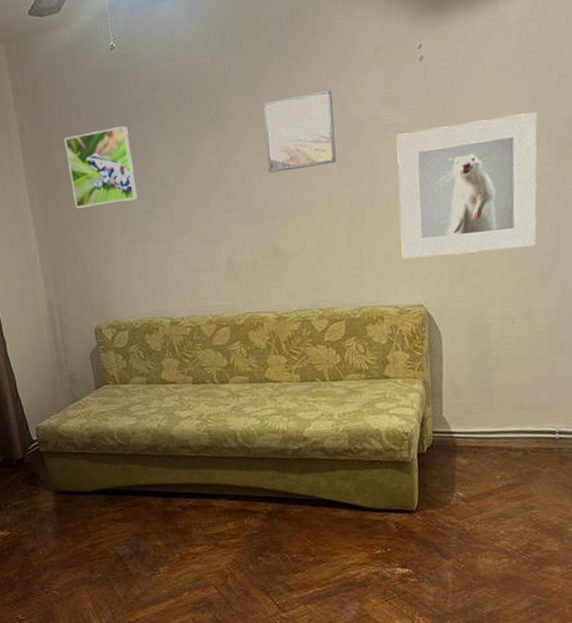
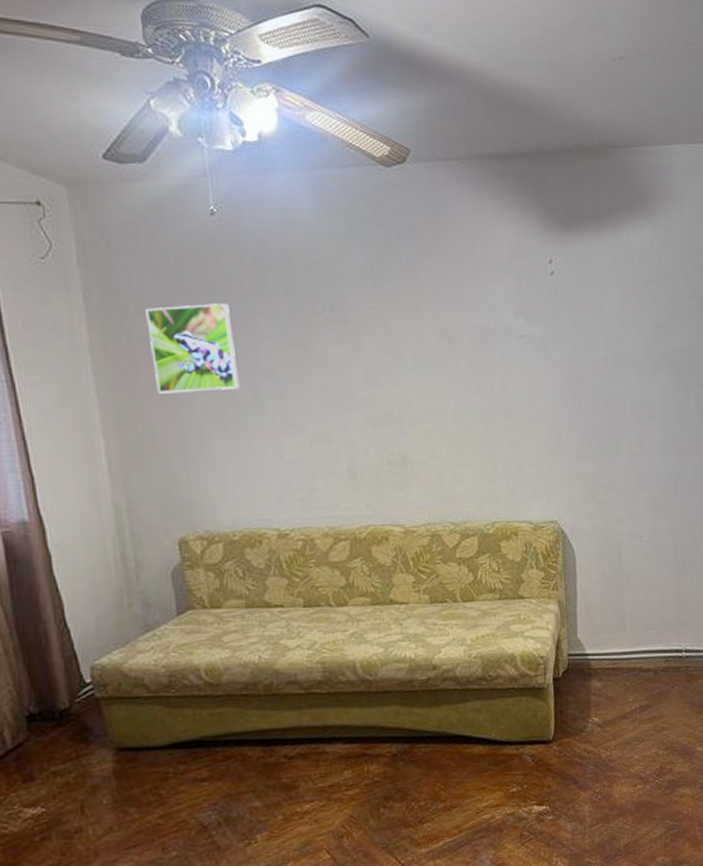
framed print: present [262,89,336,173] -> none [388,292,469,373]
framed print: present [396,112,538,259] -> none [529,338,661,473]

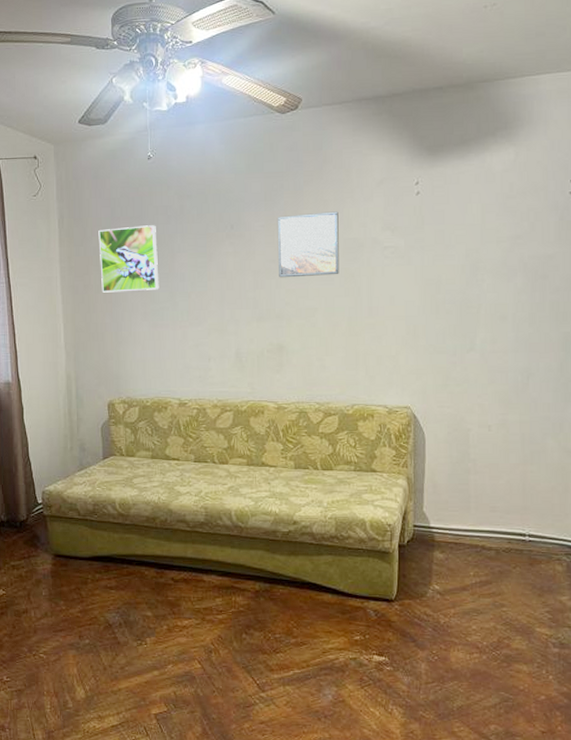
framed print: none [388,292,469,373] -> present [277,211,339,278]

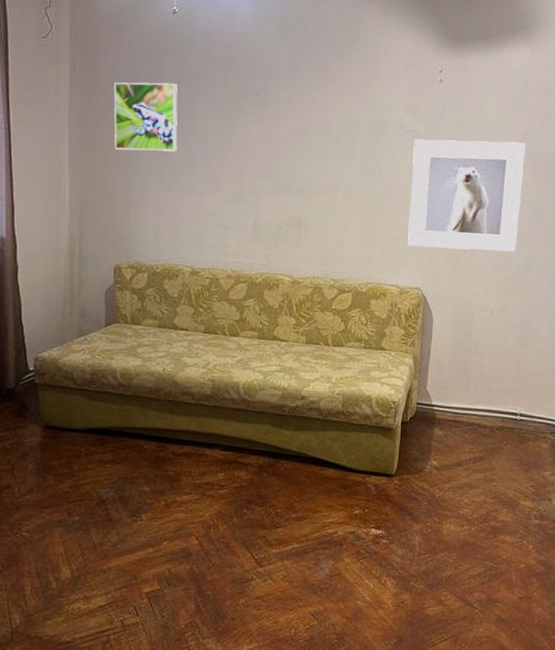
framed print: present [277,211,339,278] -> none [302,89,365,153]
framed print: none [393,247,516,365] -> present [408,139,526,252]

